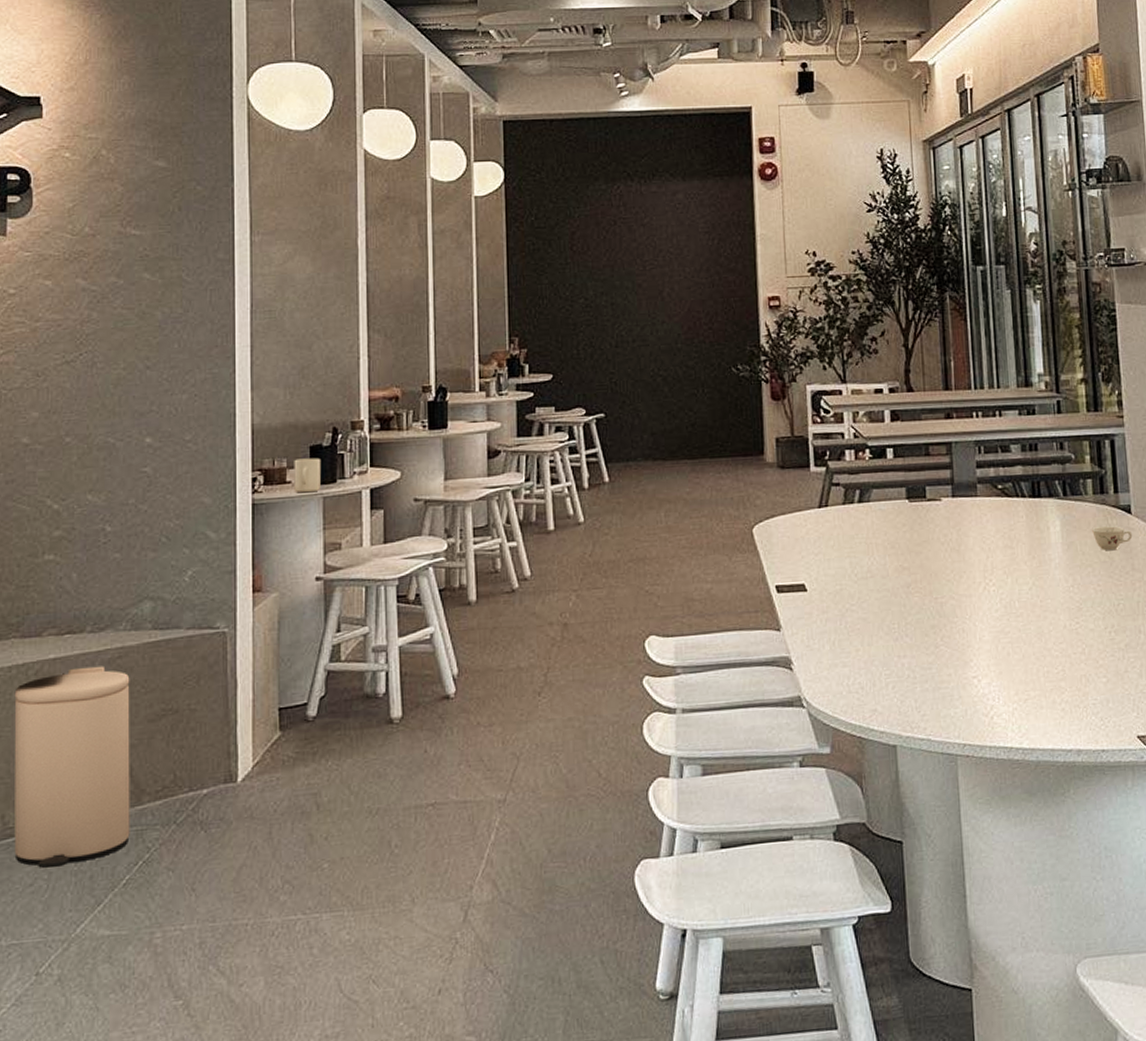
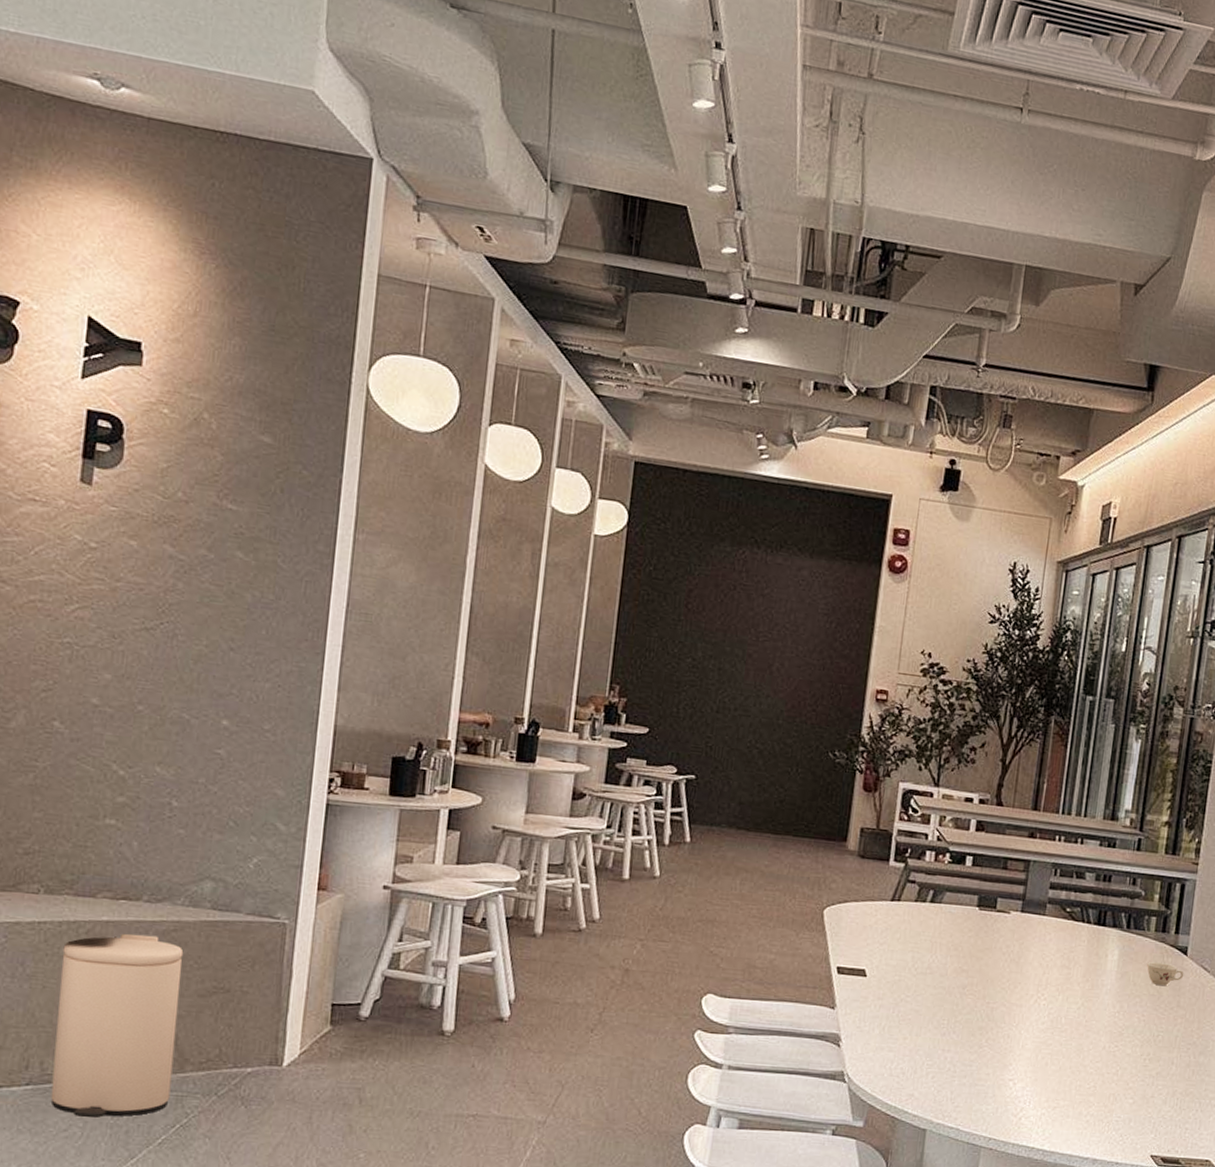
cup: present [294,457,322,493] -> none [371,767,403,803]

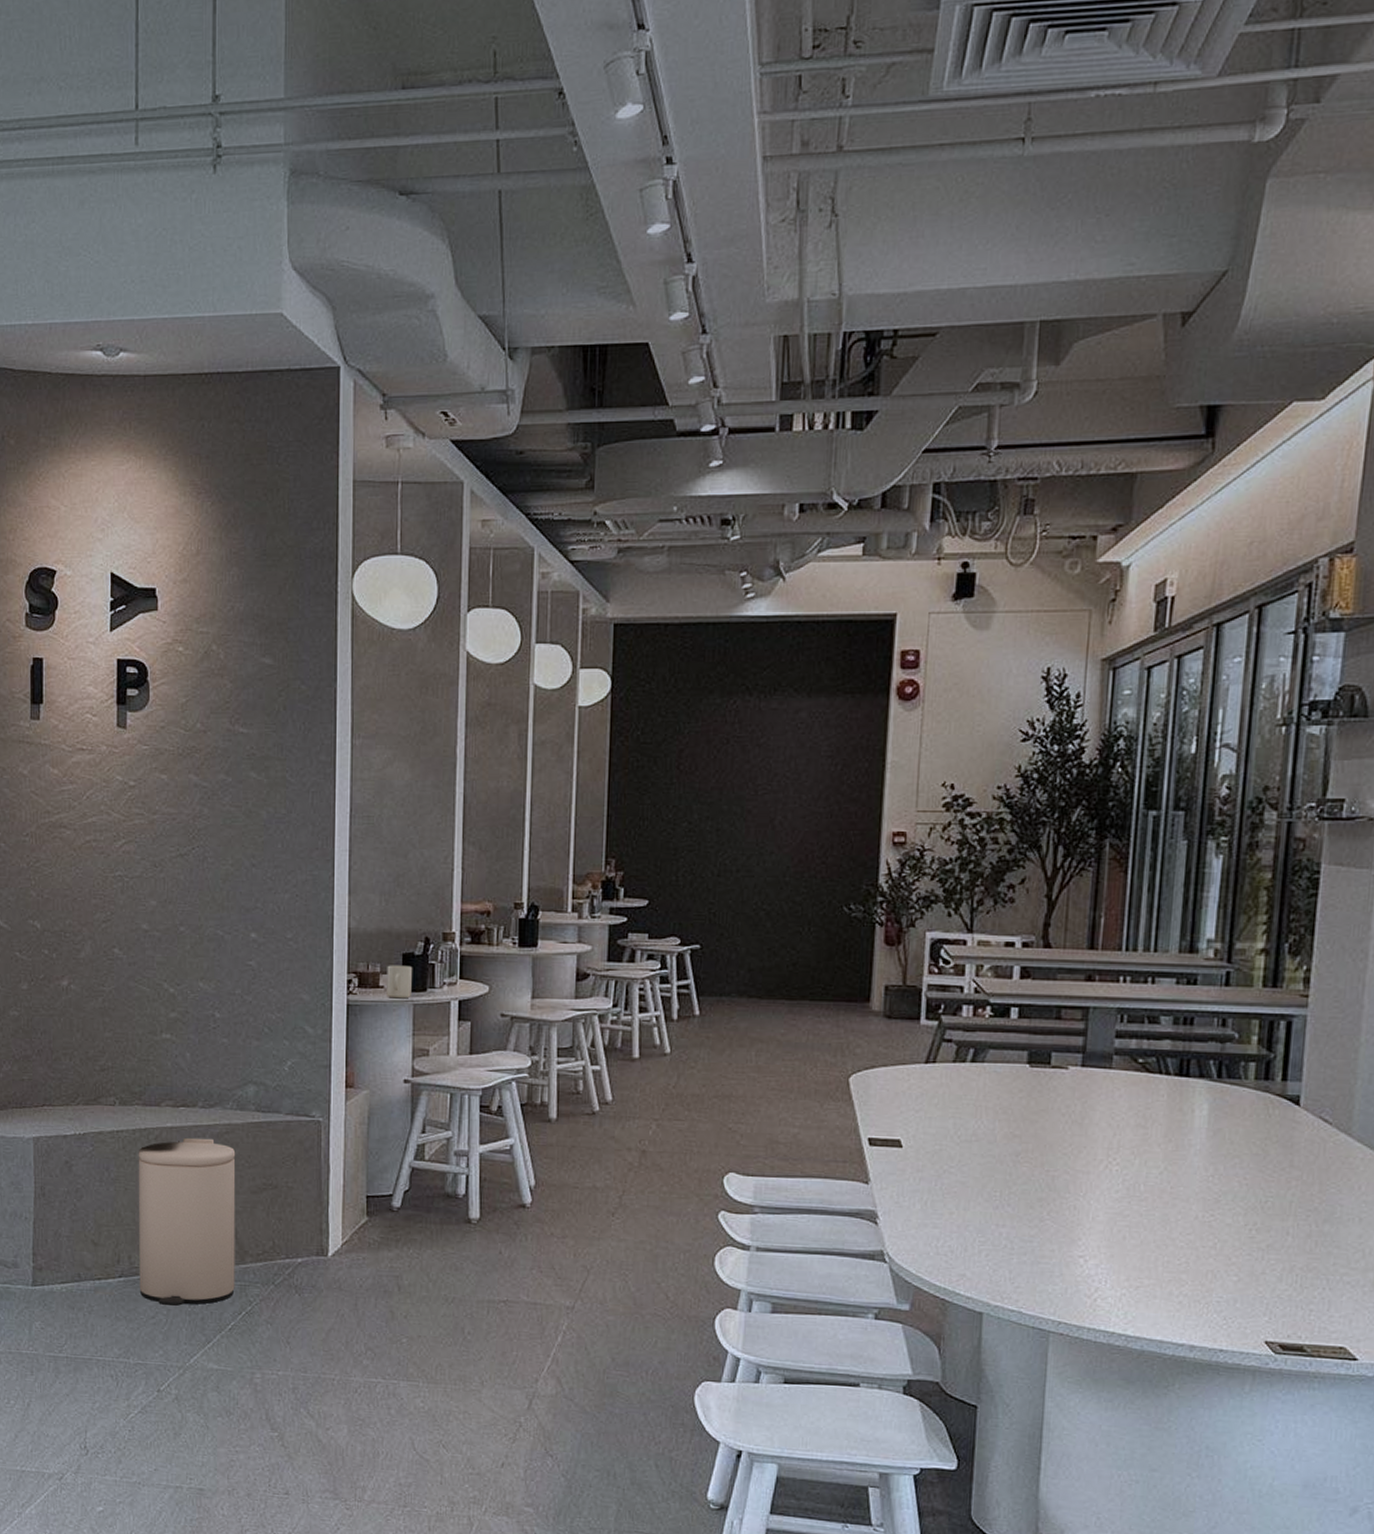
cup: none [371,767,403,803] -> present [386,965,413,999]
teacup: present [1146,962,1184,987] -> none [1245,1116,1297,1144]

